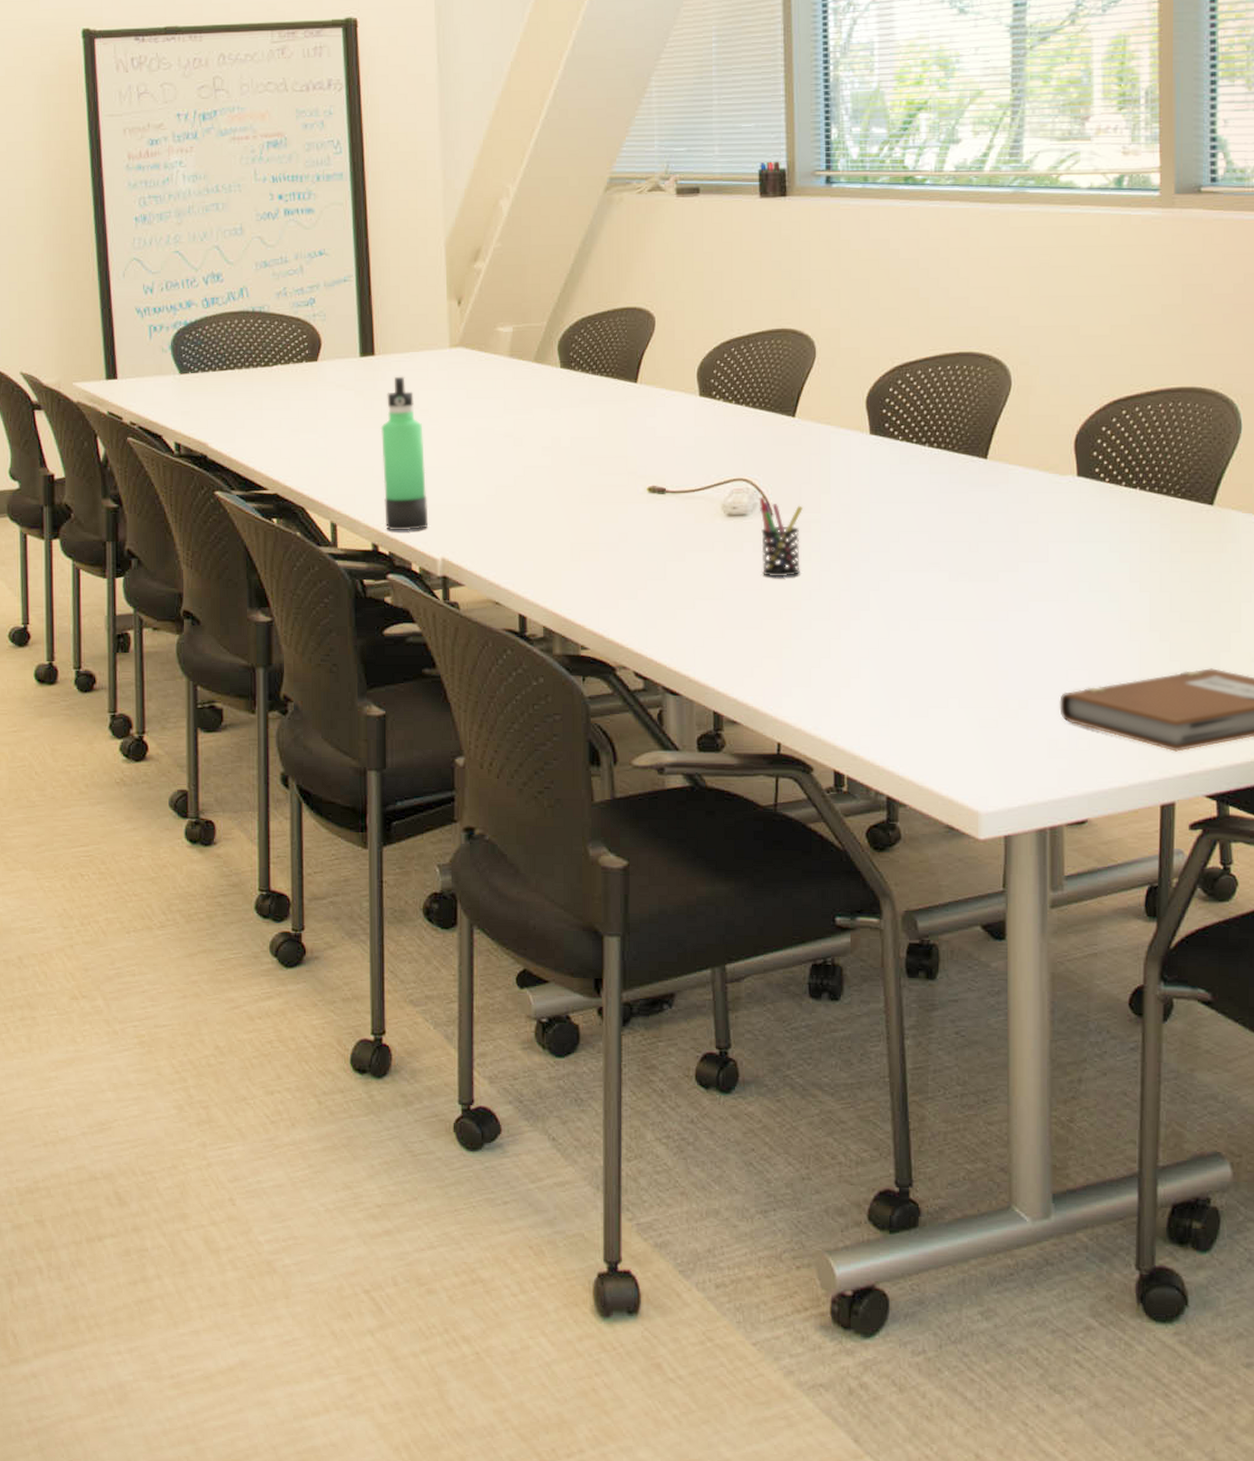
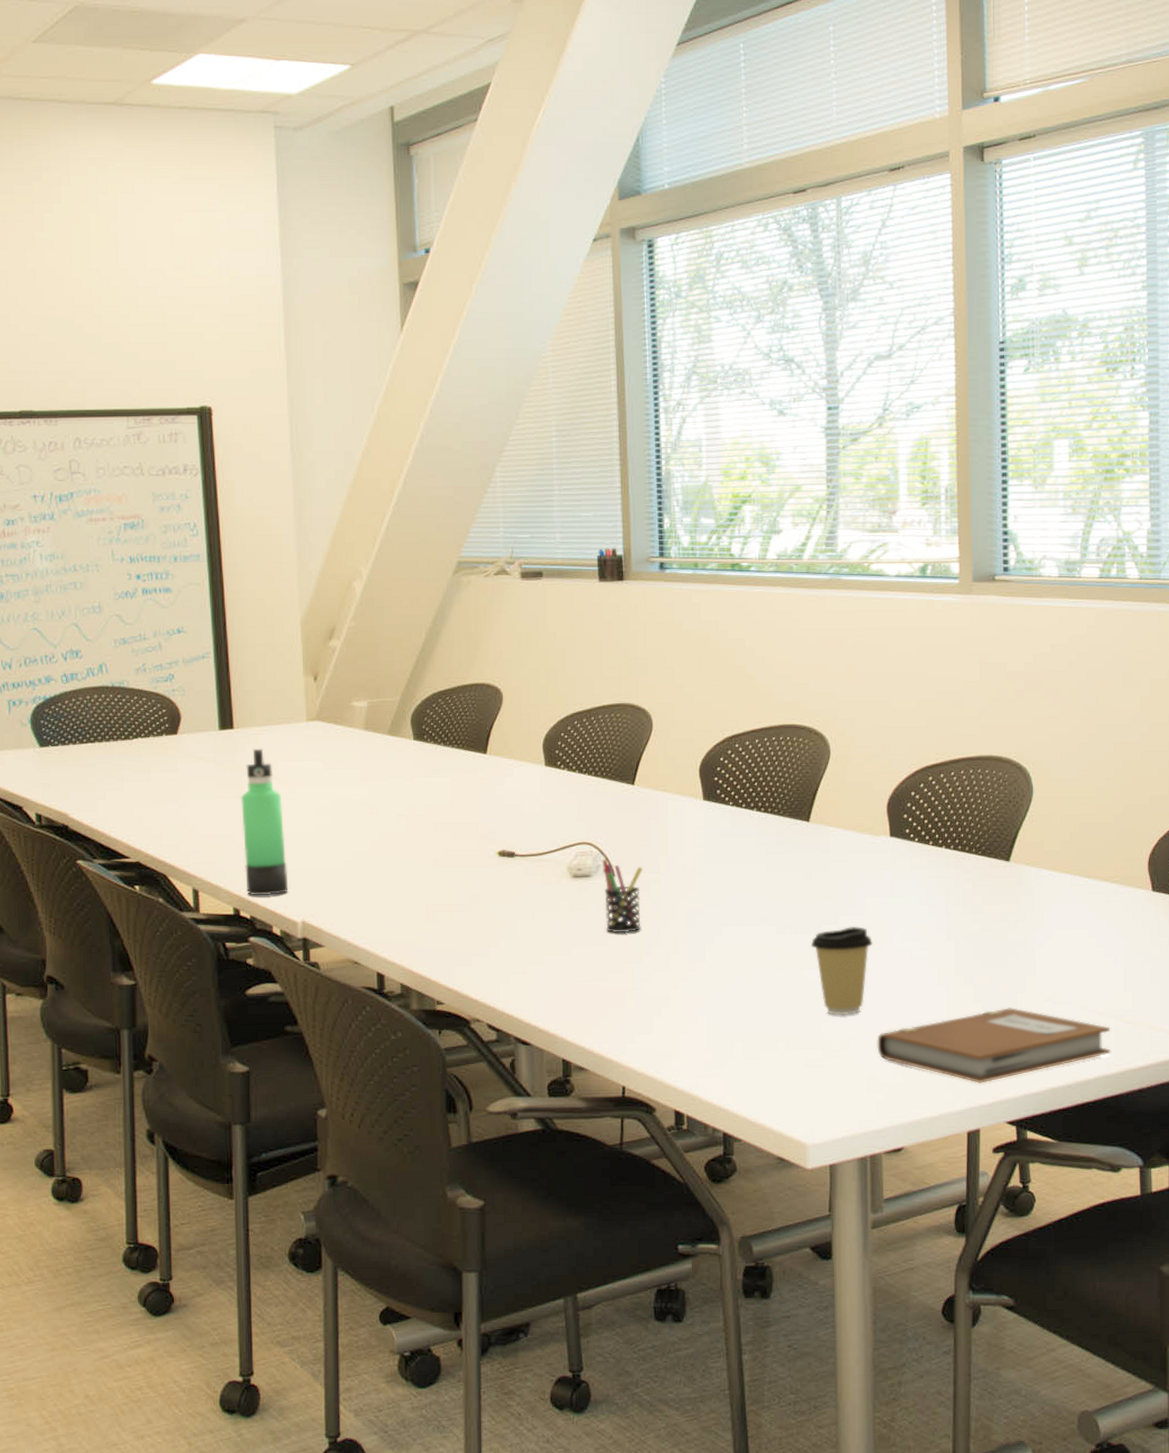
coffee cup: none [987,574,1056,673] -> present [811,926,873,1016]

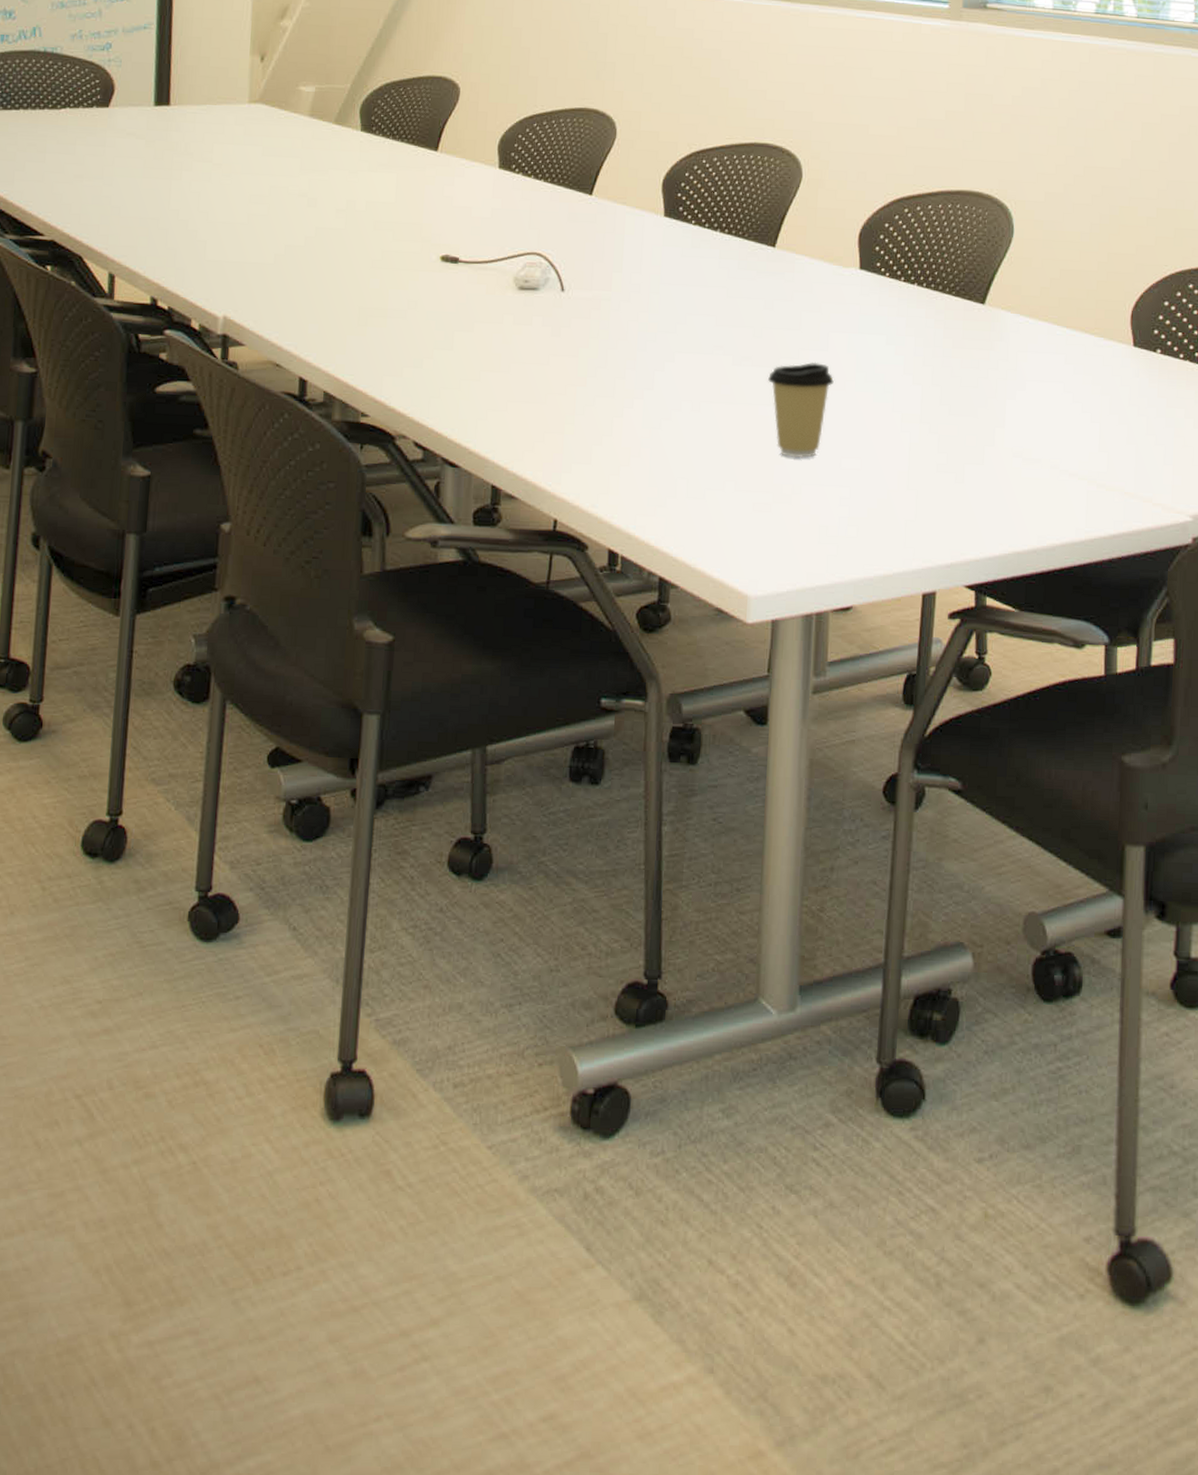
thermos bottle: present [240,748,289,896] -> none [166,128,214,287]
pen holder: present [602,859,643,934] -> none [549,272,595,353]
notebook: present [877,1008,1111,1083] -> none [831,461,1082,542]

